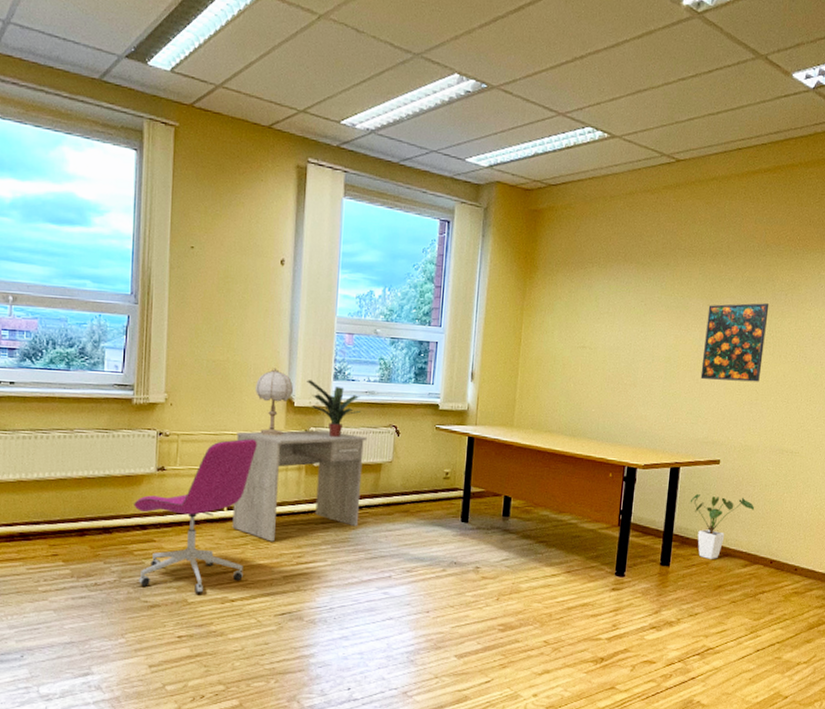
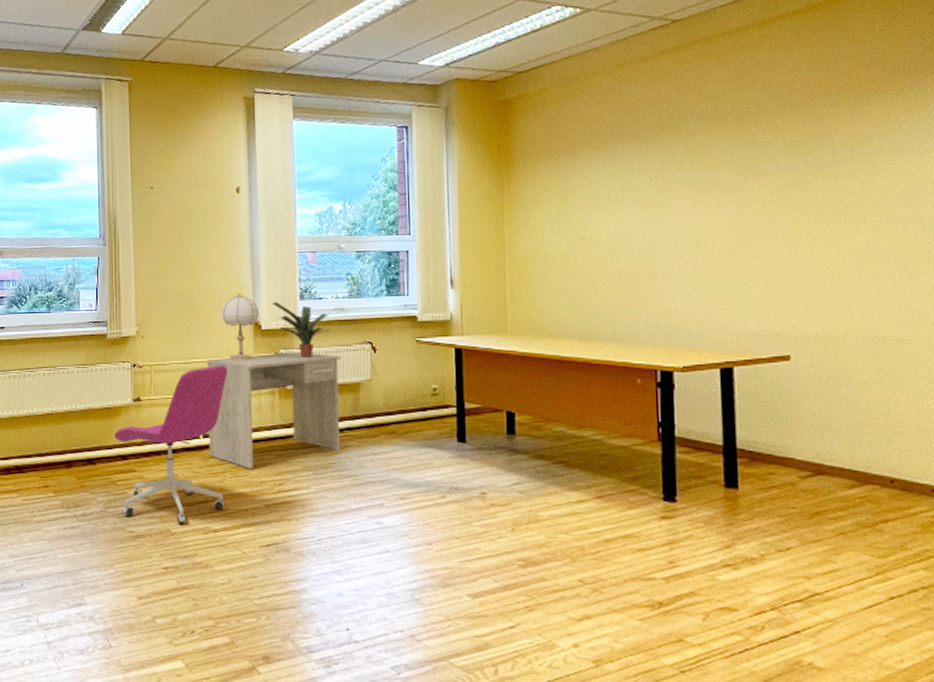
house plant: present [690,494,755,559] -> none [754,399,854,479]
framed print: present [700,303,770,382] -> none [742,163,832,262]

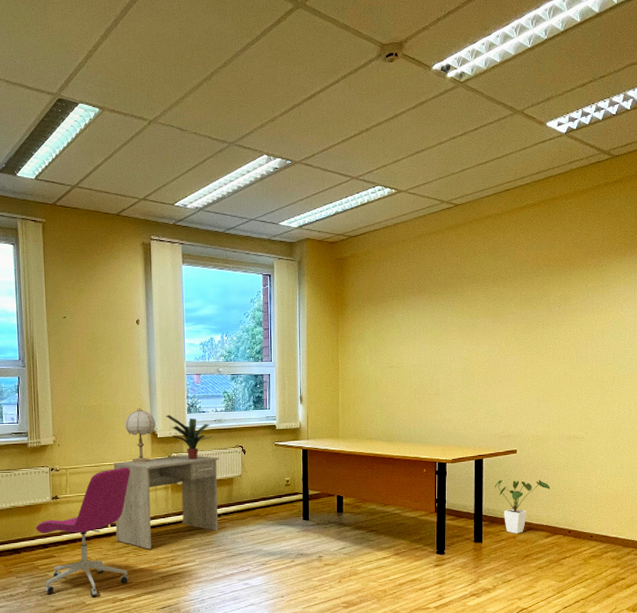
house plant: none [754,399,854,479] -> present [494,480,551,534]

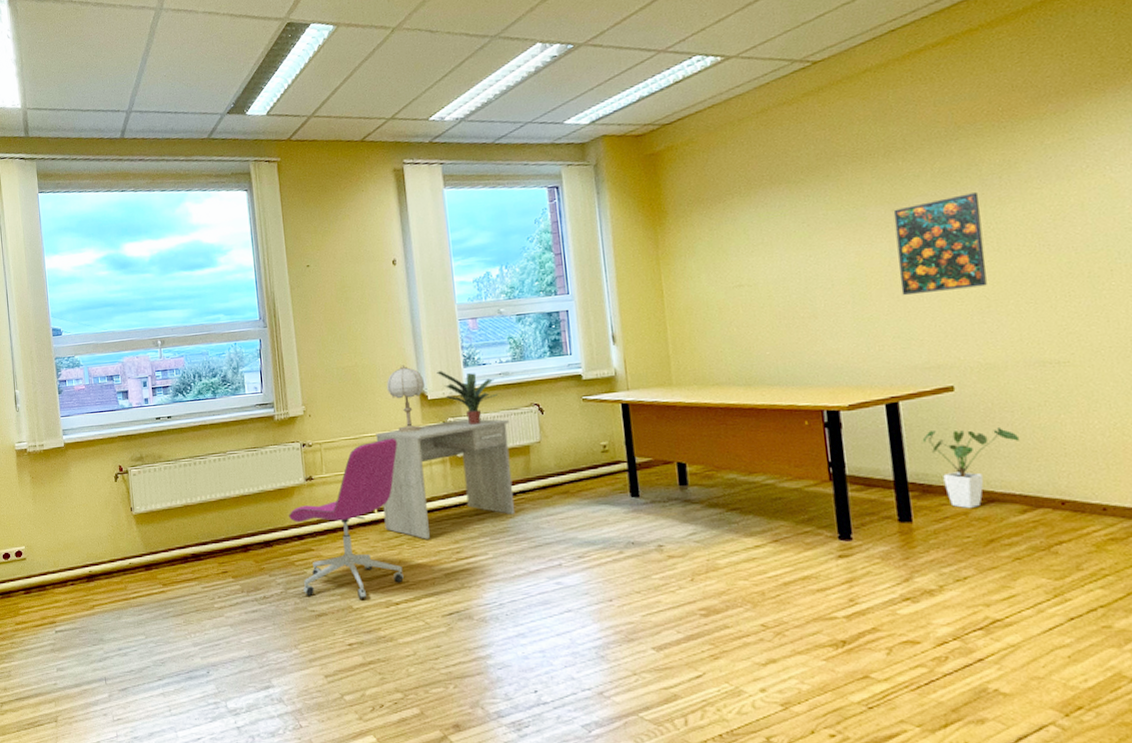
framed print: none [493,316,546,384] -> present [893,192,987,296]

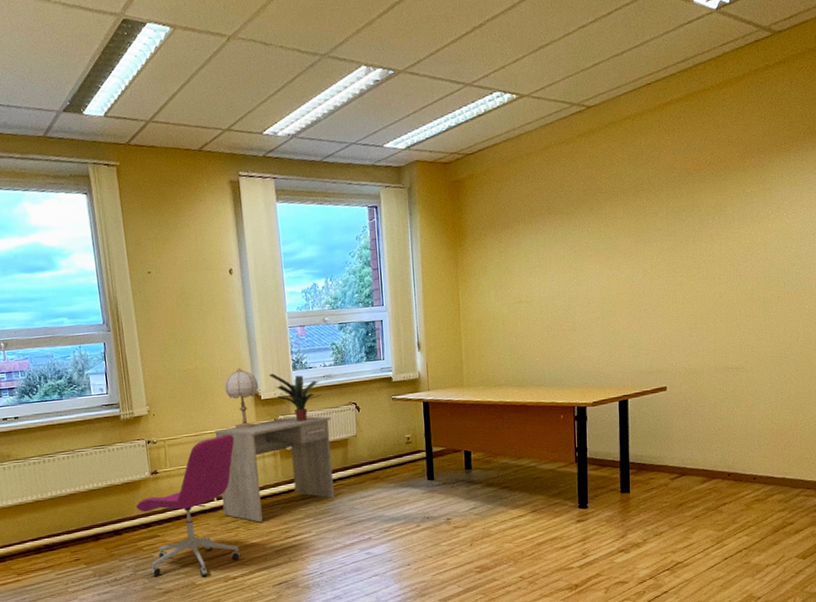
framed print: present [893,192,987,296] -> none [637,230,698,314]
house plant: present [922,428,1021,508] -> none [642,419,707,481]

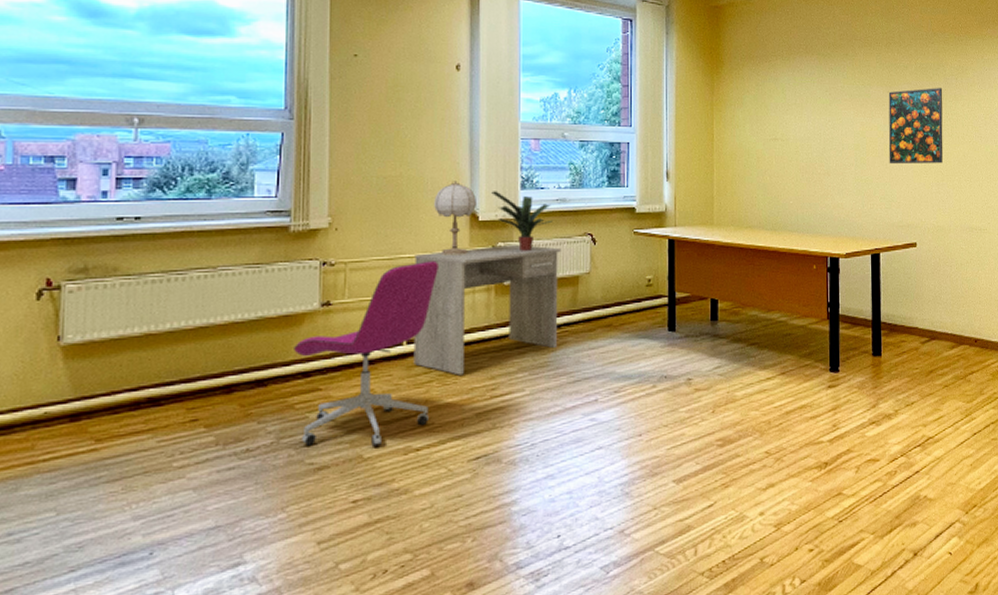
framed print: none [637,230,698,314] -> present [888,88,943,165]

